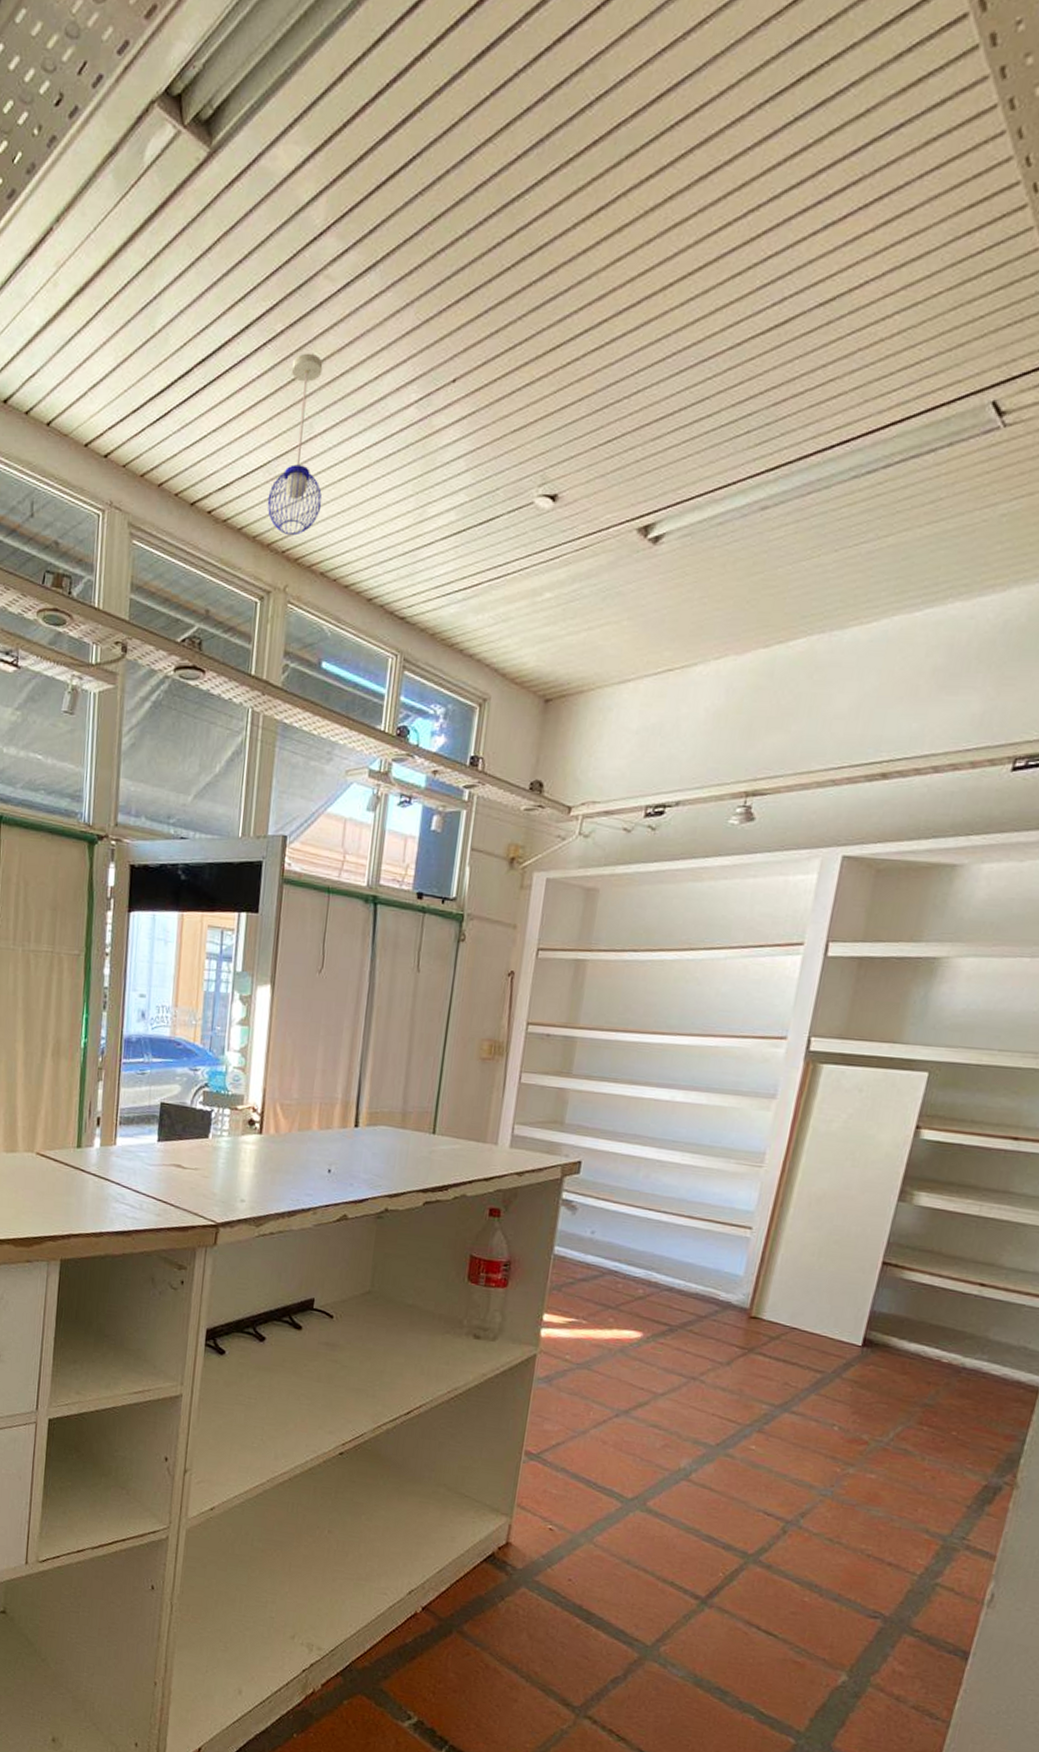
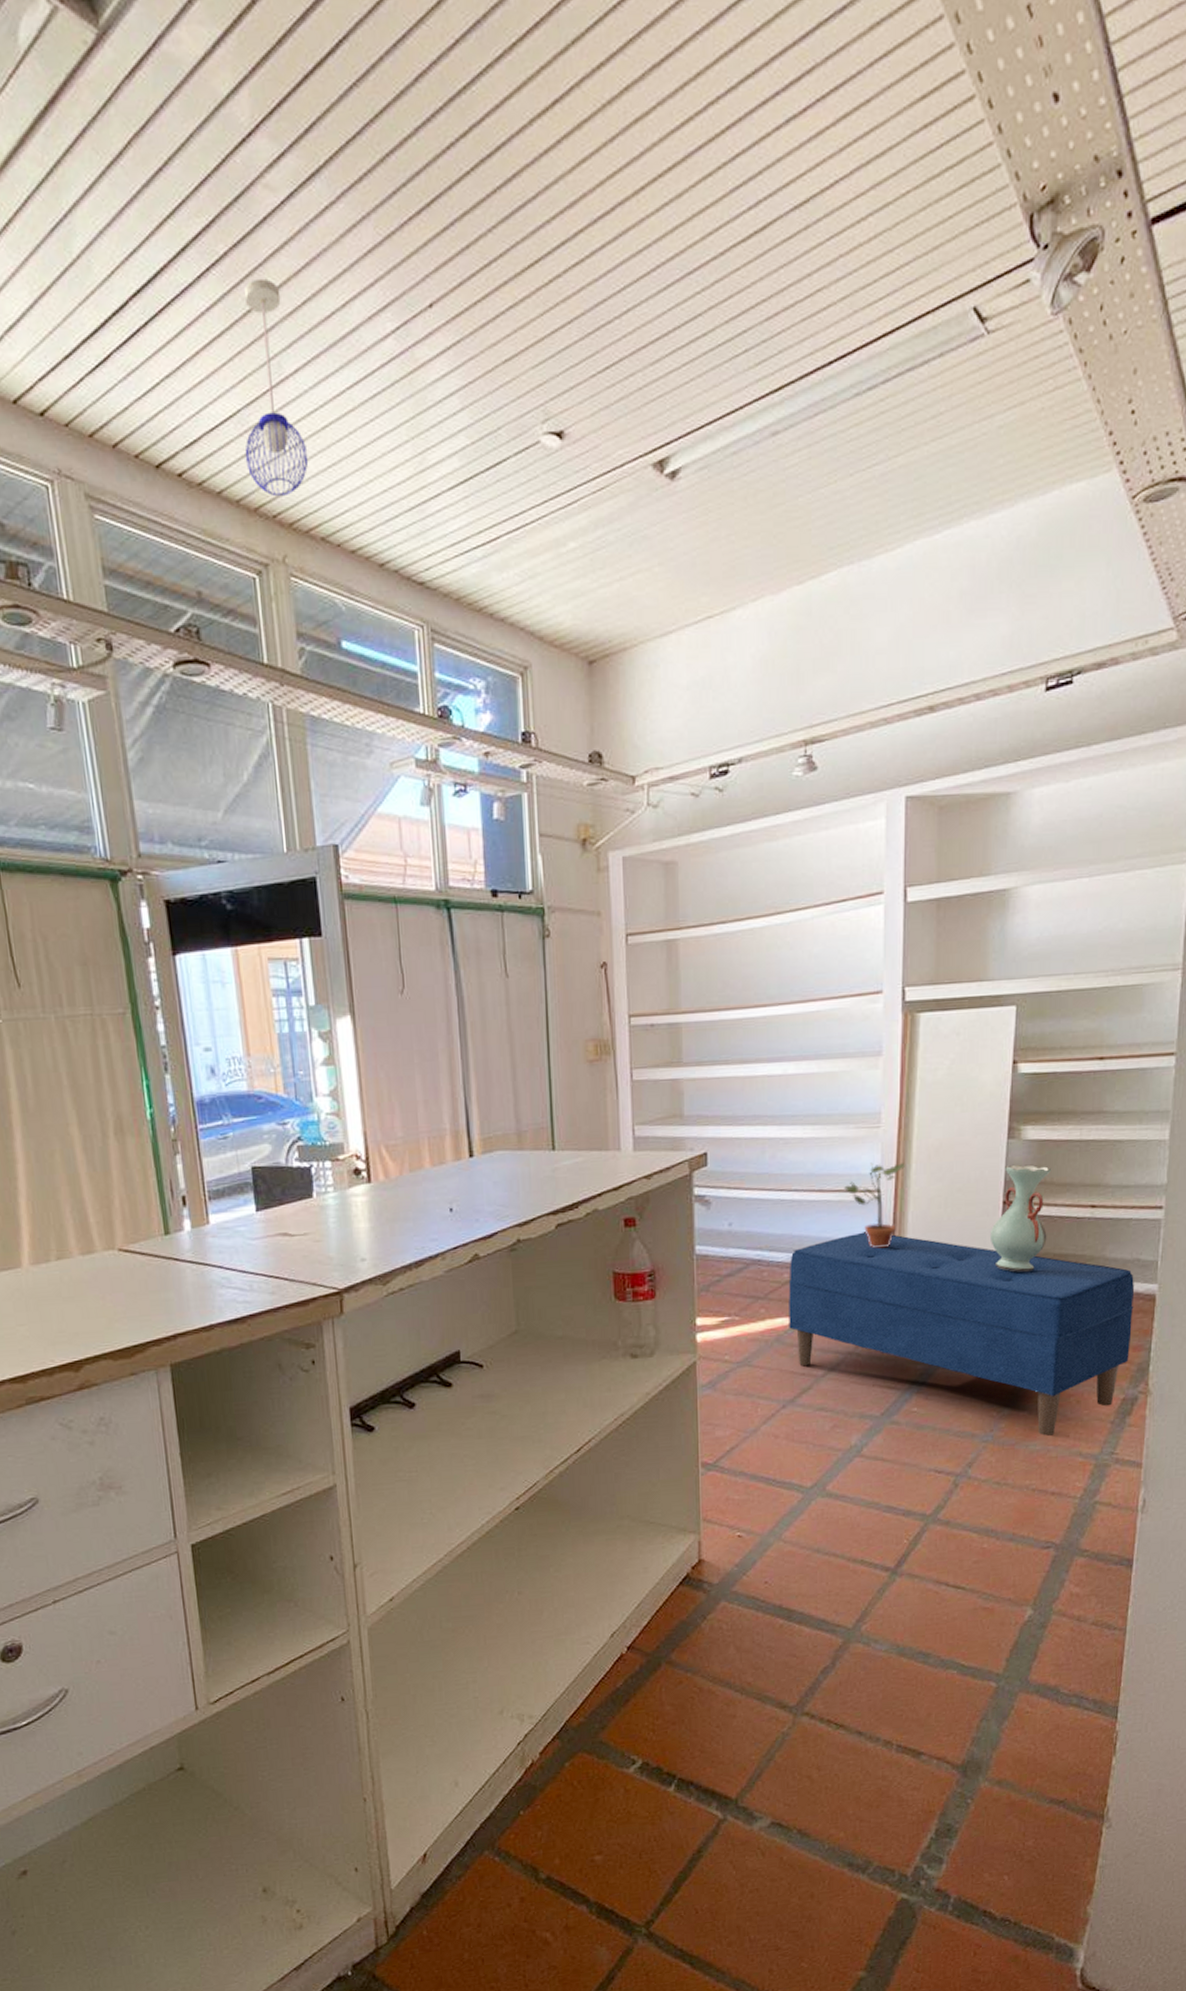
bench: none [635,1264,1018,1506] -> present [788,1232,1134,1436]
potted plant: none [715,1199,783,1284] -> present [844,1162,905,1248]
decorative vase: none [862,1227,942,1337] -> present [989,1164,1052,1272]

